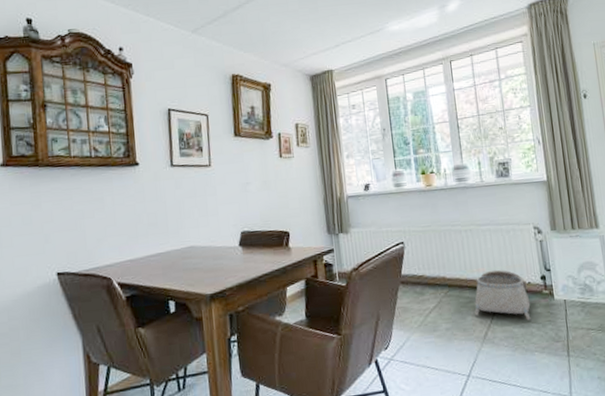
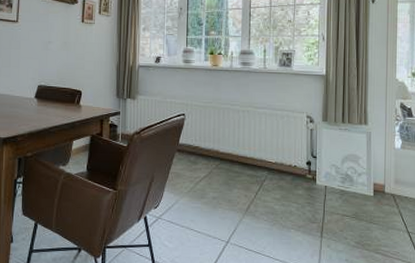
basket: present [474,269,531,320] -> none [240,150,294,200]

